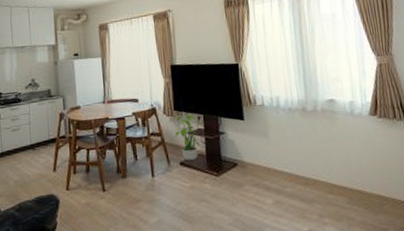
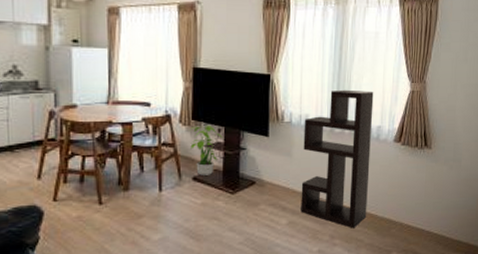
shelving unit: none [275,68,354,206] -> present [300,89,374,229]

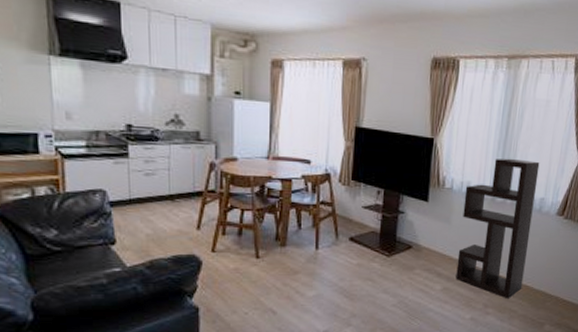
potted plant: present [189,124,223,176] -> none [348,185,382,237]

